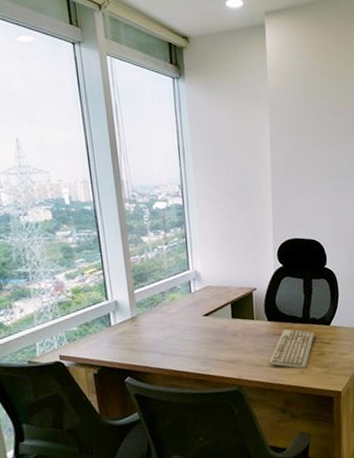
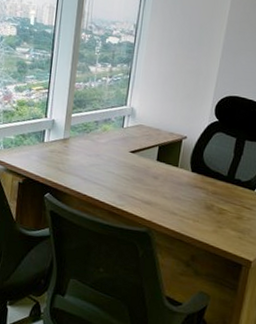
keyboard: present [269,329,315,369] -> none [183,184,237,228]

